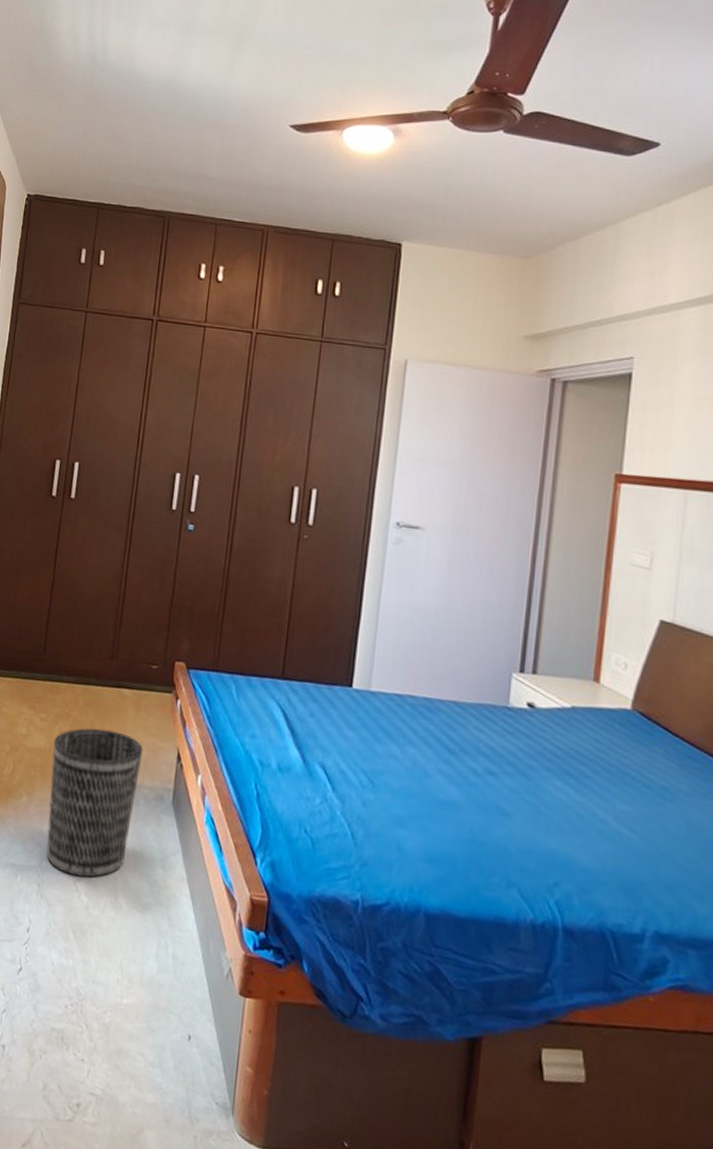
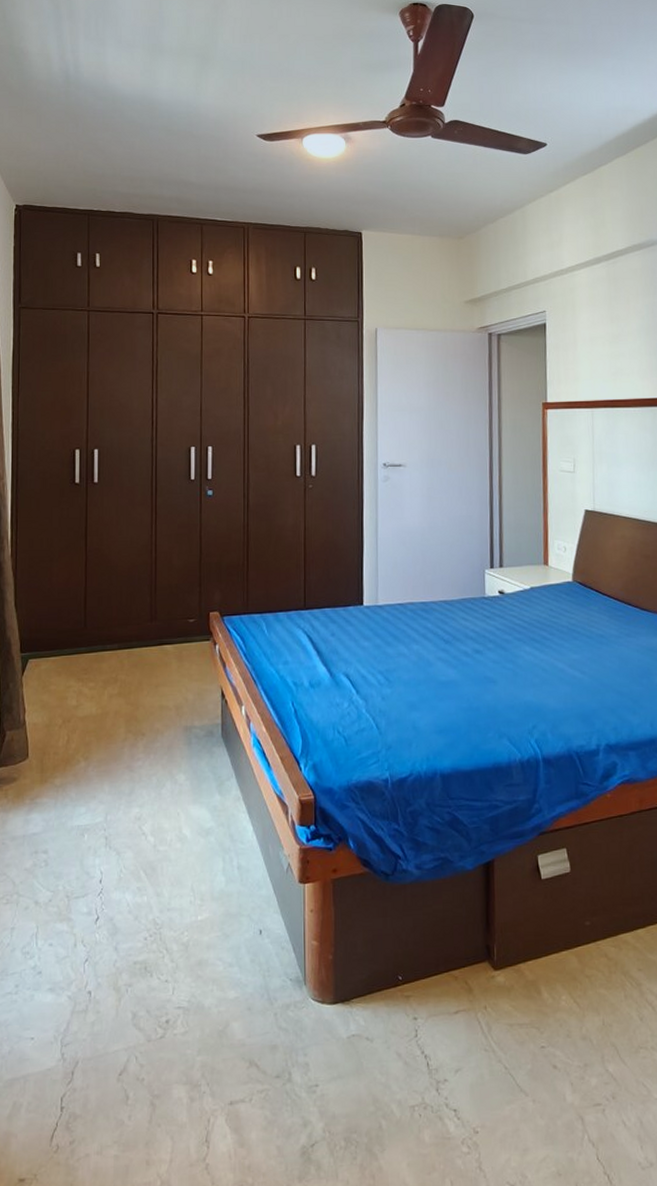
wastebasket: present [46,728,144,878] -> none [104,684,190,821]

